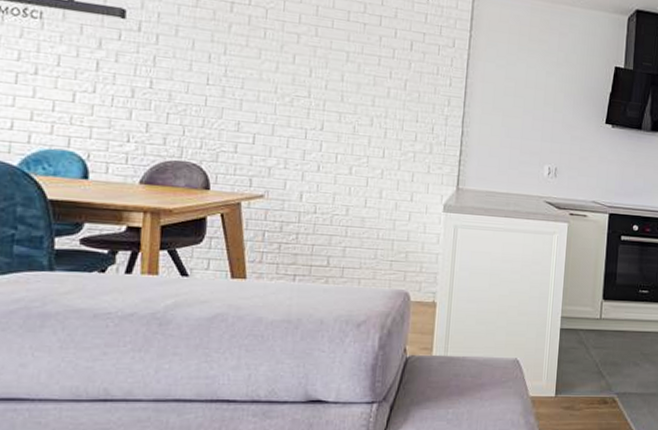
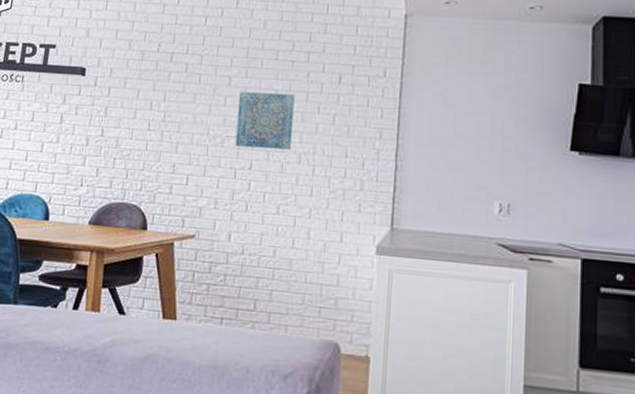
wall art: none [305,50,367,113] -> present [235,91,295,150]

